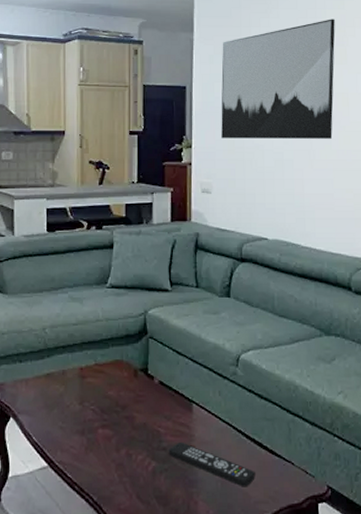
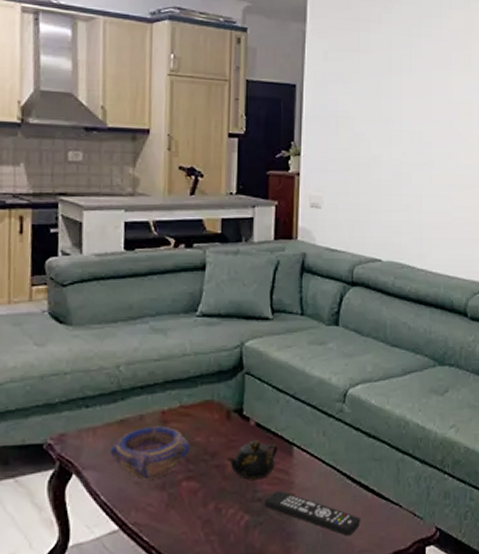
bowl: none [39,380,104,425] -> present [109,426,190,480]
teapot: none [136,396,180,431] -> present [228,440,278,480]
wall art: present [221,19,335,139] -> none [334,20,460,152]

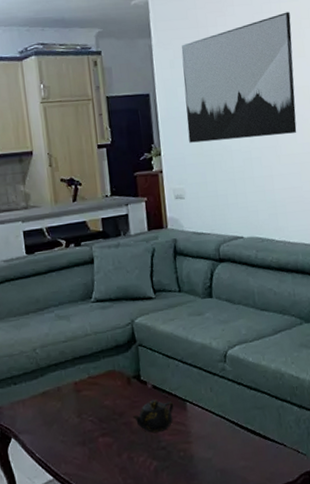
bowl: present [109,426,190,480] -> none [37,394,101,439]
remote control: present [264,490,360,536] -> none [168,439,252,473]
wall art: none [334,20,460,152] -> present [181,12,297,143]

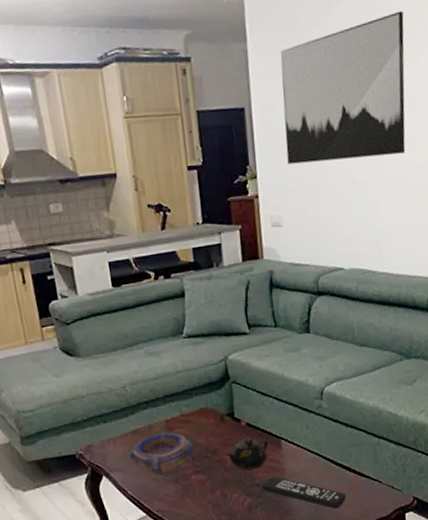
bowl: none [37,394,101,439] -> present [129,432,194,476]
remote control: none [168,439,252,473] -> present [262,476,346,509]

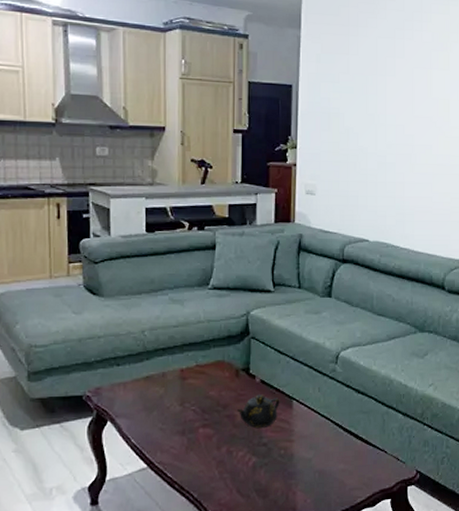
bowl: present [129,432,194,476] -> none [138,382,205,427]
remote control: present [262,476,346,509] -> none [269,437,351,476]
wall art: present [280,11,406,164] -> none [326,23,440,144]

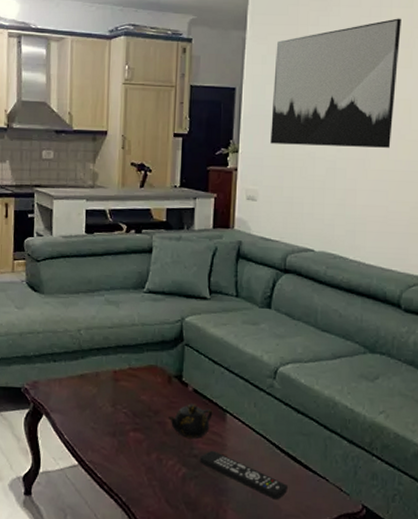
remote control: none [269,437,351,476] -> present [199,450,288,500]
wall art: none [326,23,440,144] -> present [270,18,401,148]

